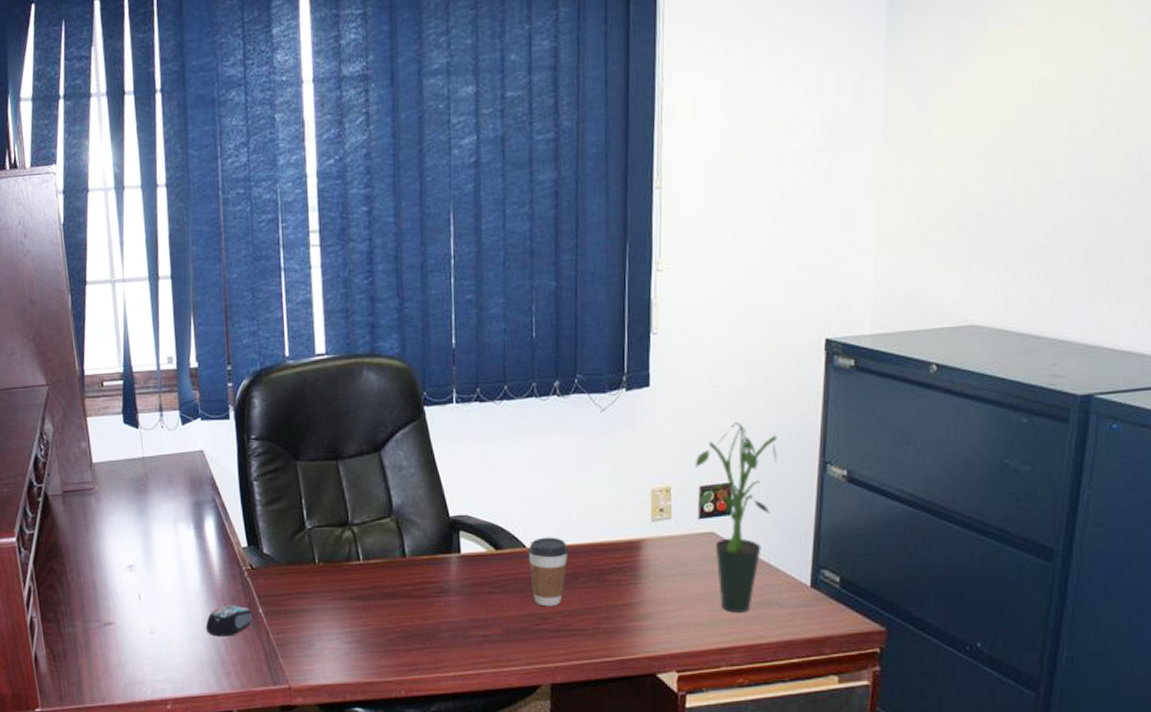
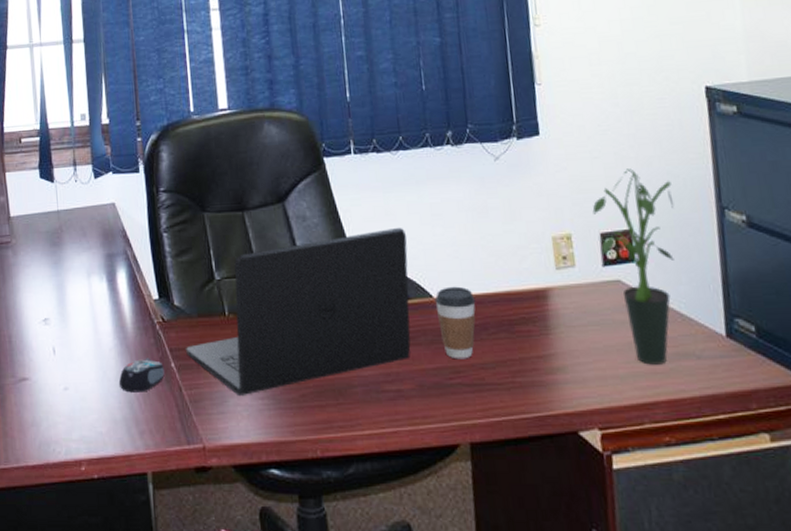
laptop: none [274,478,505,640] -> present [186,227,411,395]

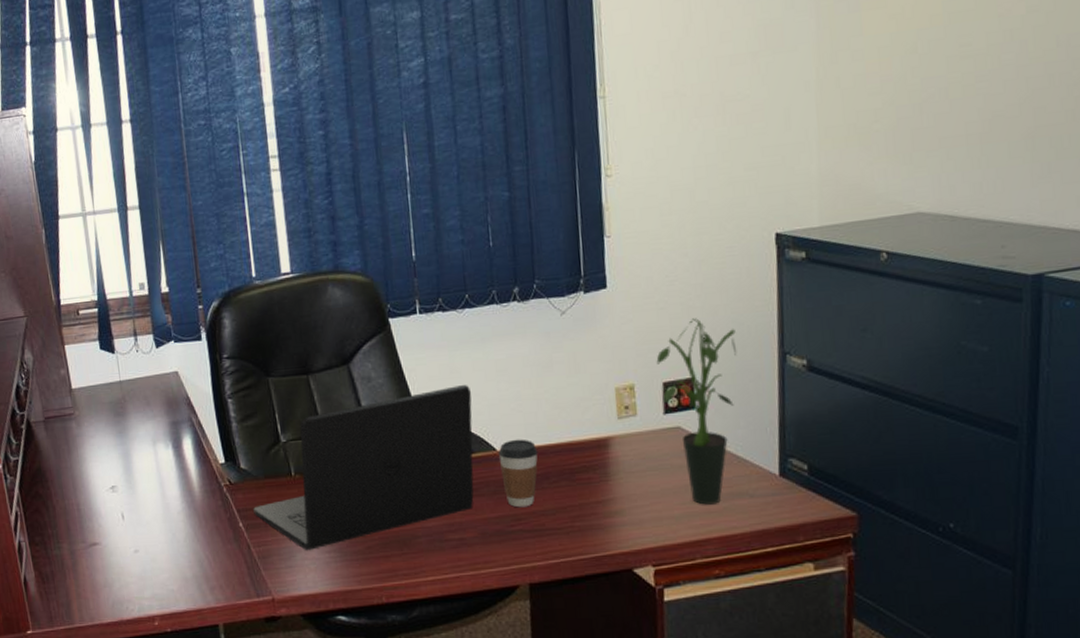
computer mouse: present [119,358,164,393] -> none [188,519,233,552]

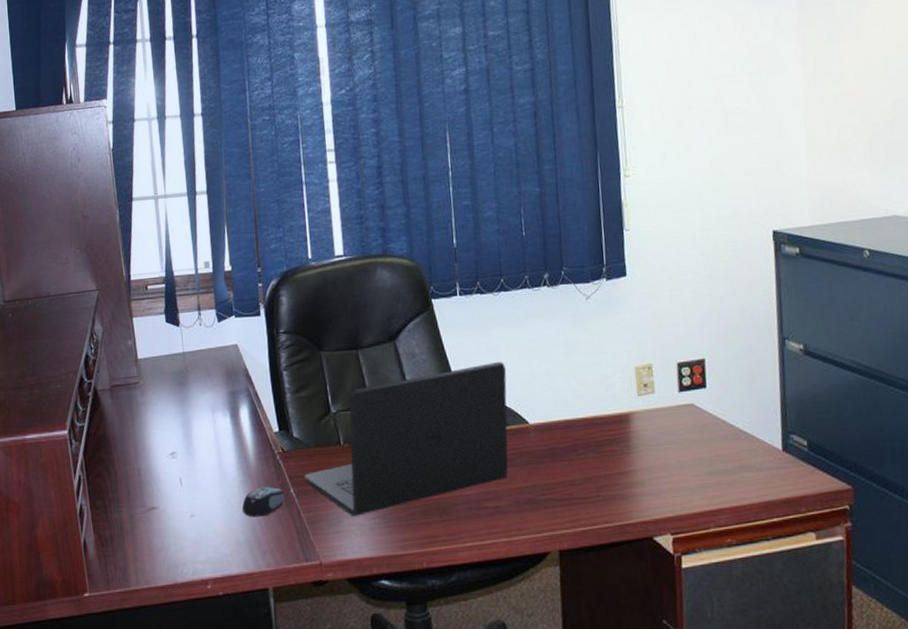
computer mouse: none [188,519,233,552] -> present [242,485,284,517]
coffee cup: present [498,439,538,508] -> none [530,413,567,478]
potted plant: present [656,318,737,505] -> none [671,305,742,477]

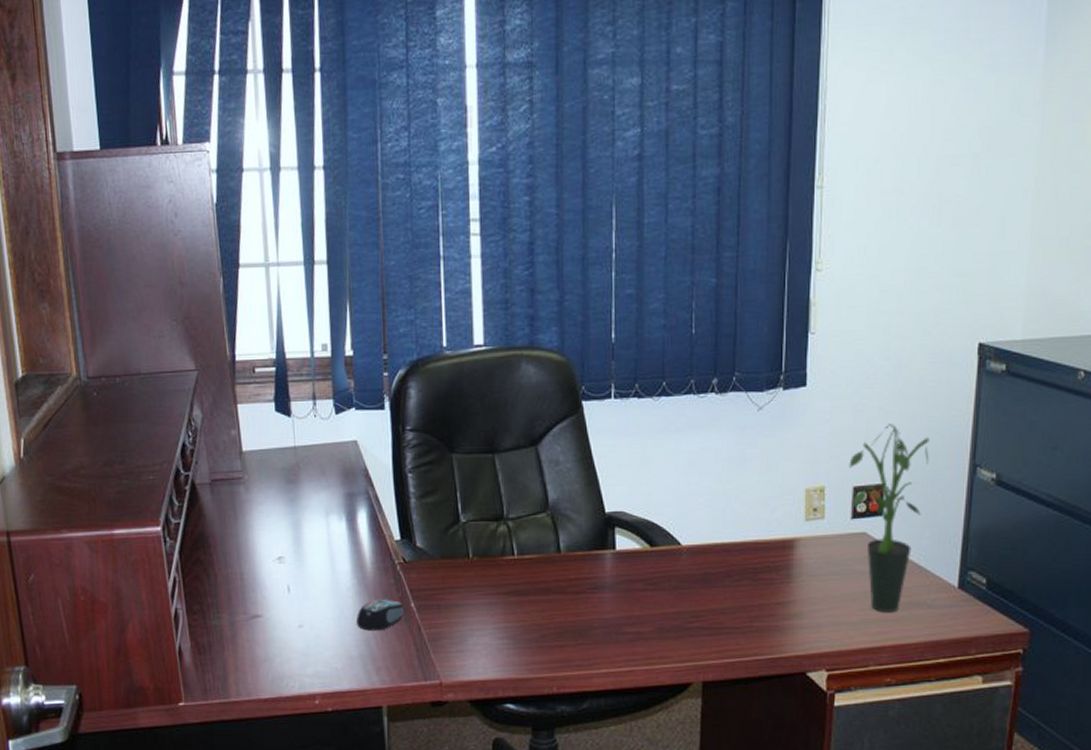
laptop: present [304,361,508,516] -> none [427,474,661,635]
potted plant: none [671,305,742,477] -> present [849,423,930,613]

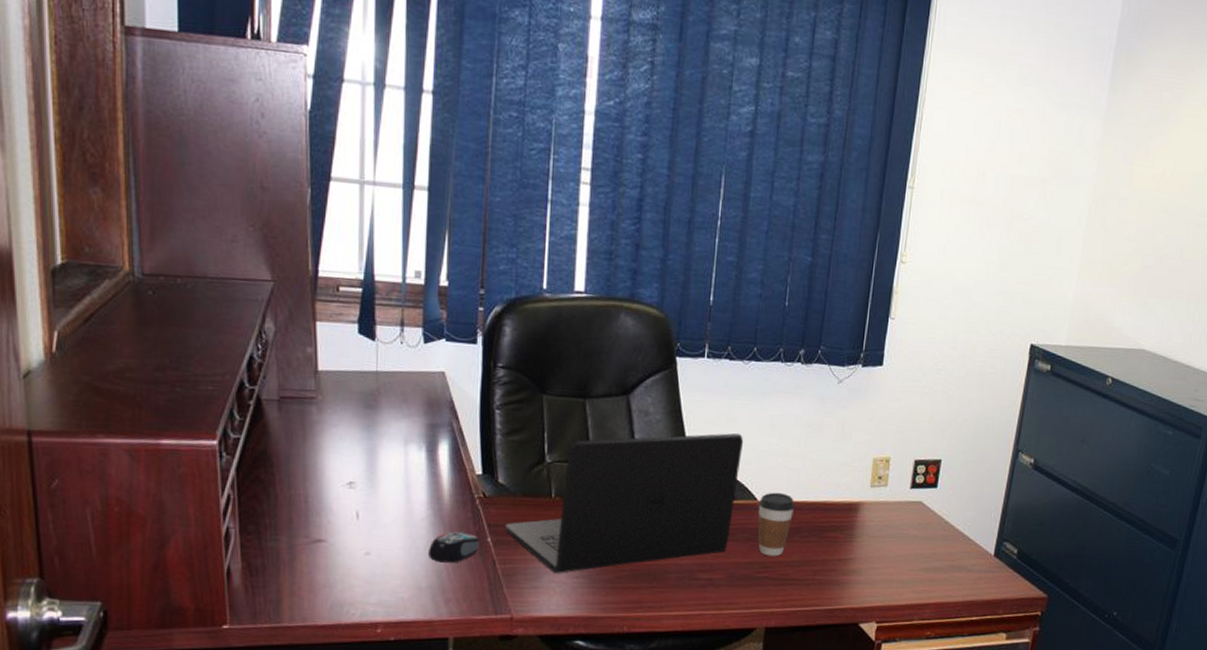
laptop: none [427,474,661,635] -> present [505,433,744,573]
coffee cup: none [682,534,723,605] -> present [757,492,795,557]
potted plant: present [849,423,930,613] -> none [912,407,983,574]

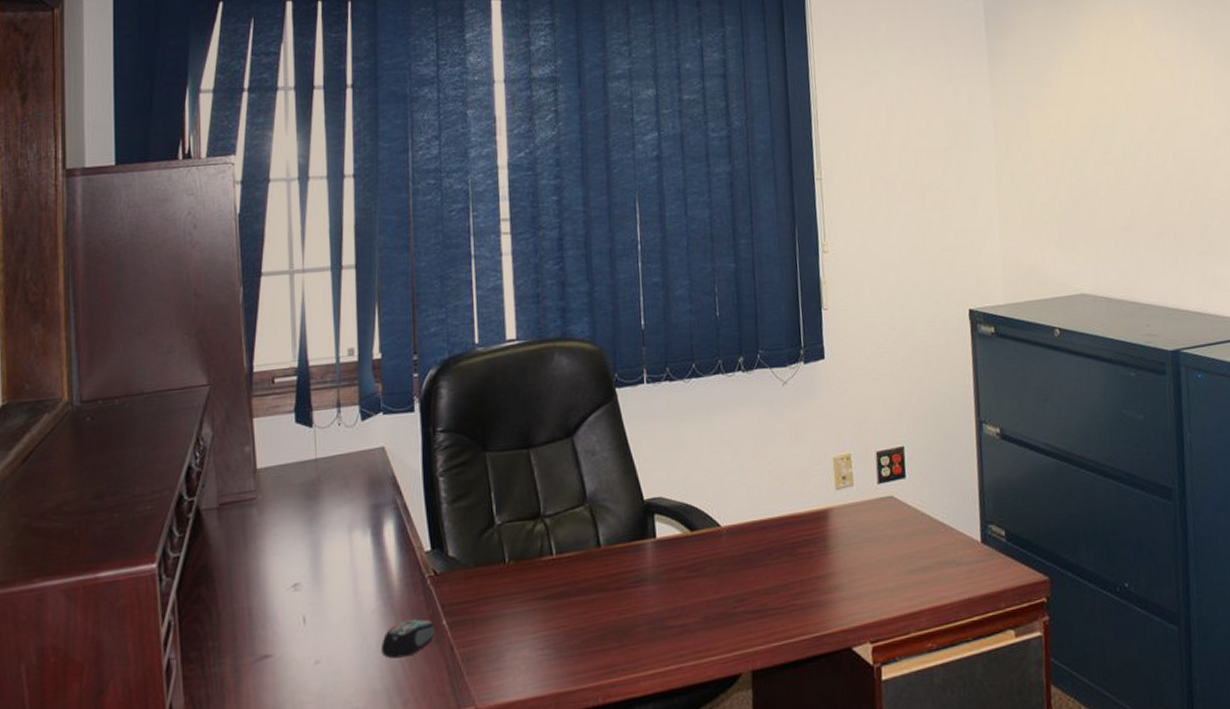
laptop: present [505,433,744,573] -> none [460,456,697,648]
coffee cup: present [757,492,795,557] -> none [722,513,761,587]

